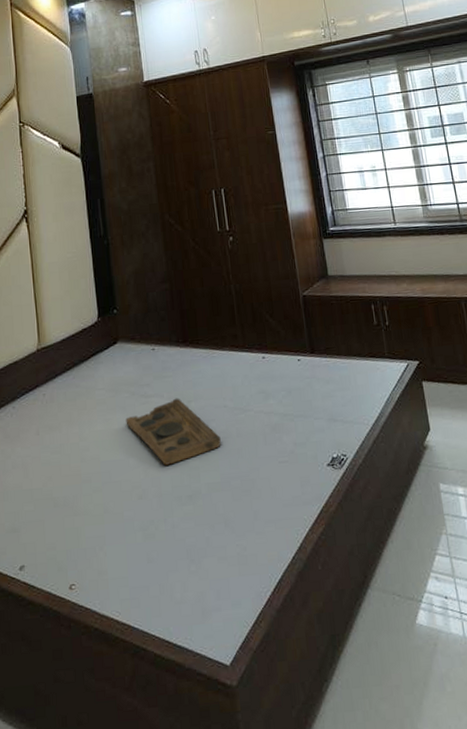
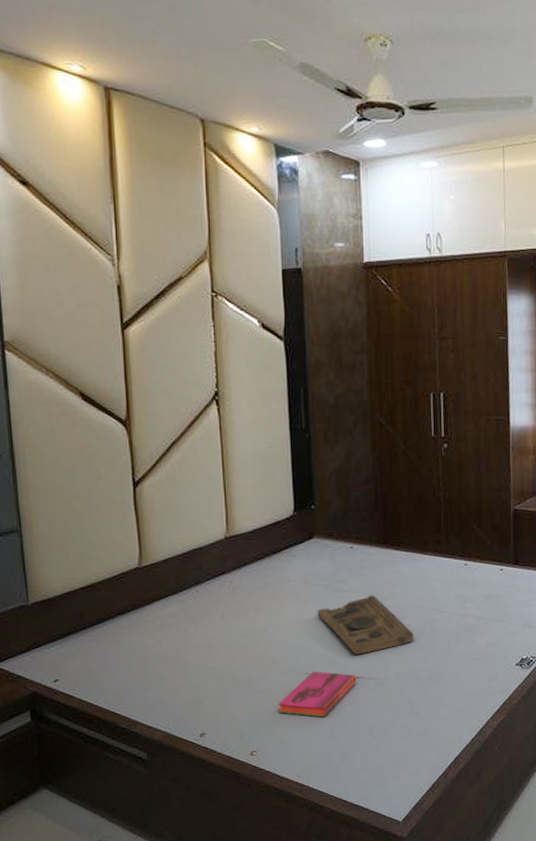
hardback book: none [93,486,170,540] -> present [278,671,357,717]

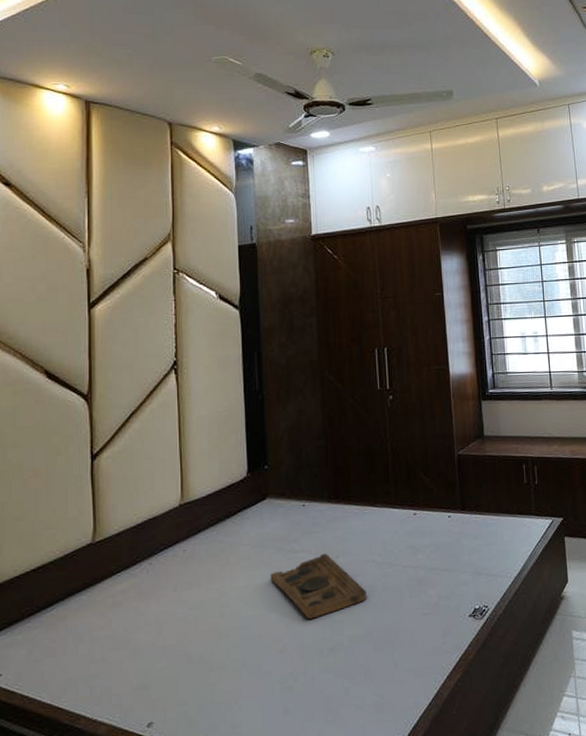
hardback book: present [278,671,357,717] -> none [229,641,311,693]

